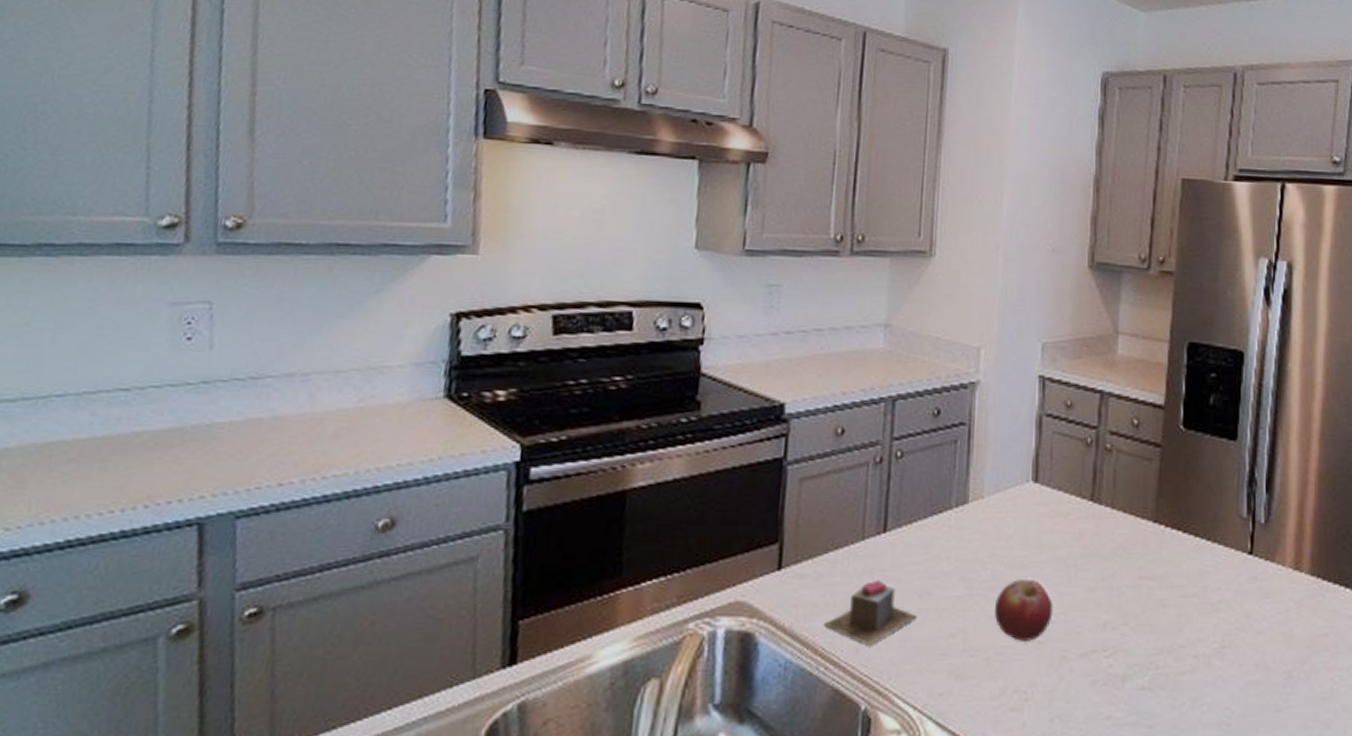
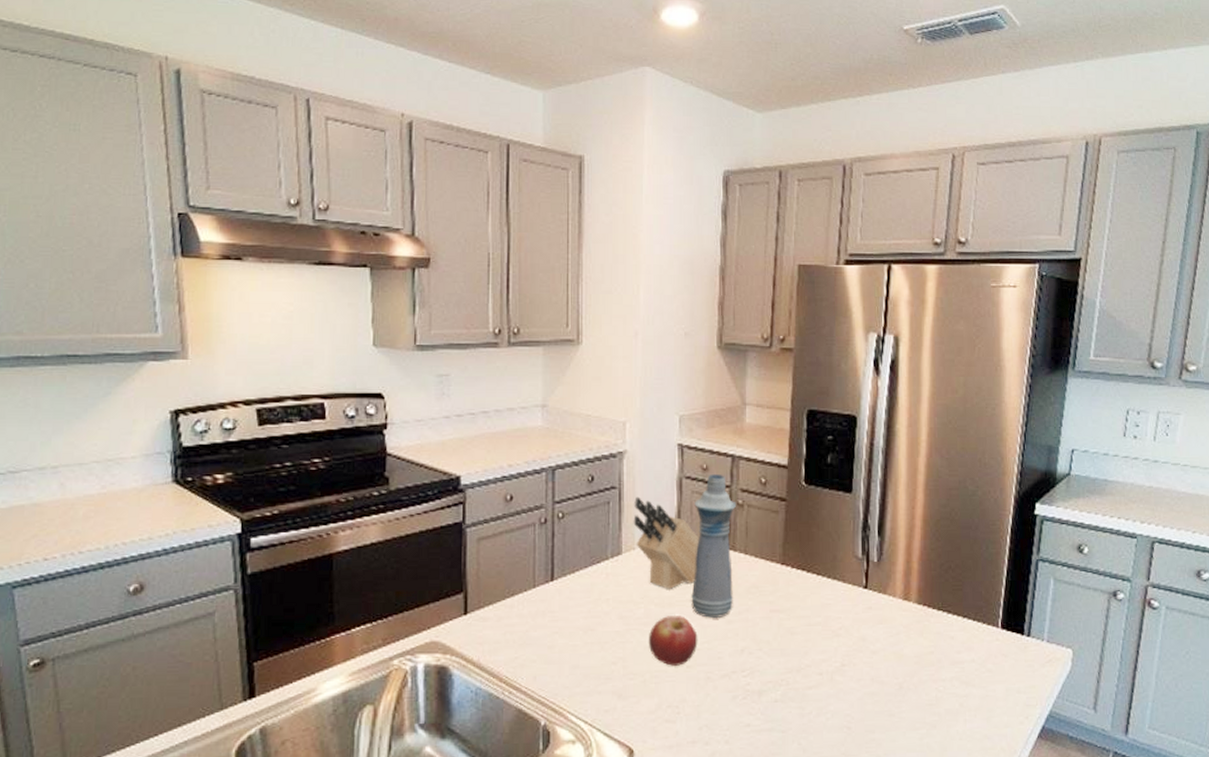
sponge: present [825,579,917,645] -> none [507,620,584,673]
knife block: none [983,435,1060,547] -> present [633,496,700,589]
bottle: none [1047,412,1103,584] -> present [691,473,736,618]

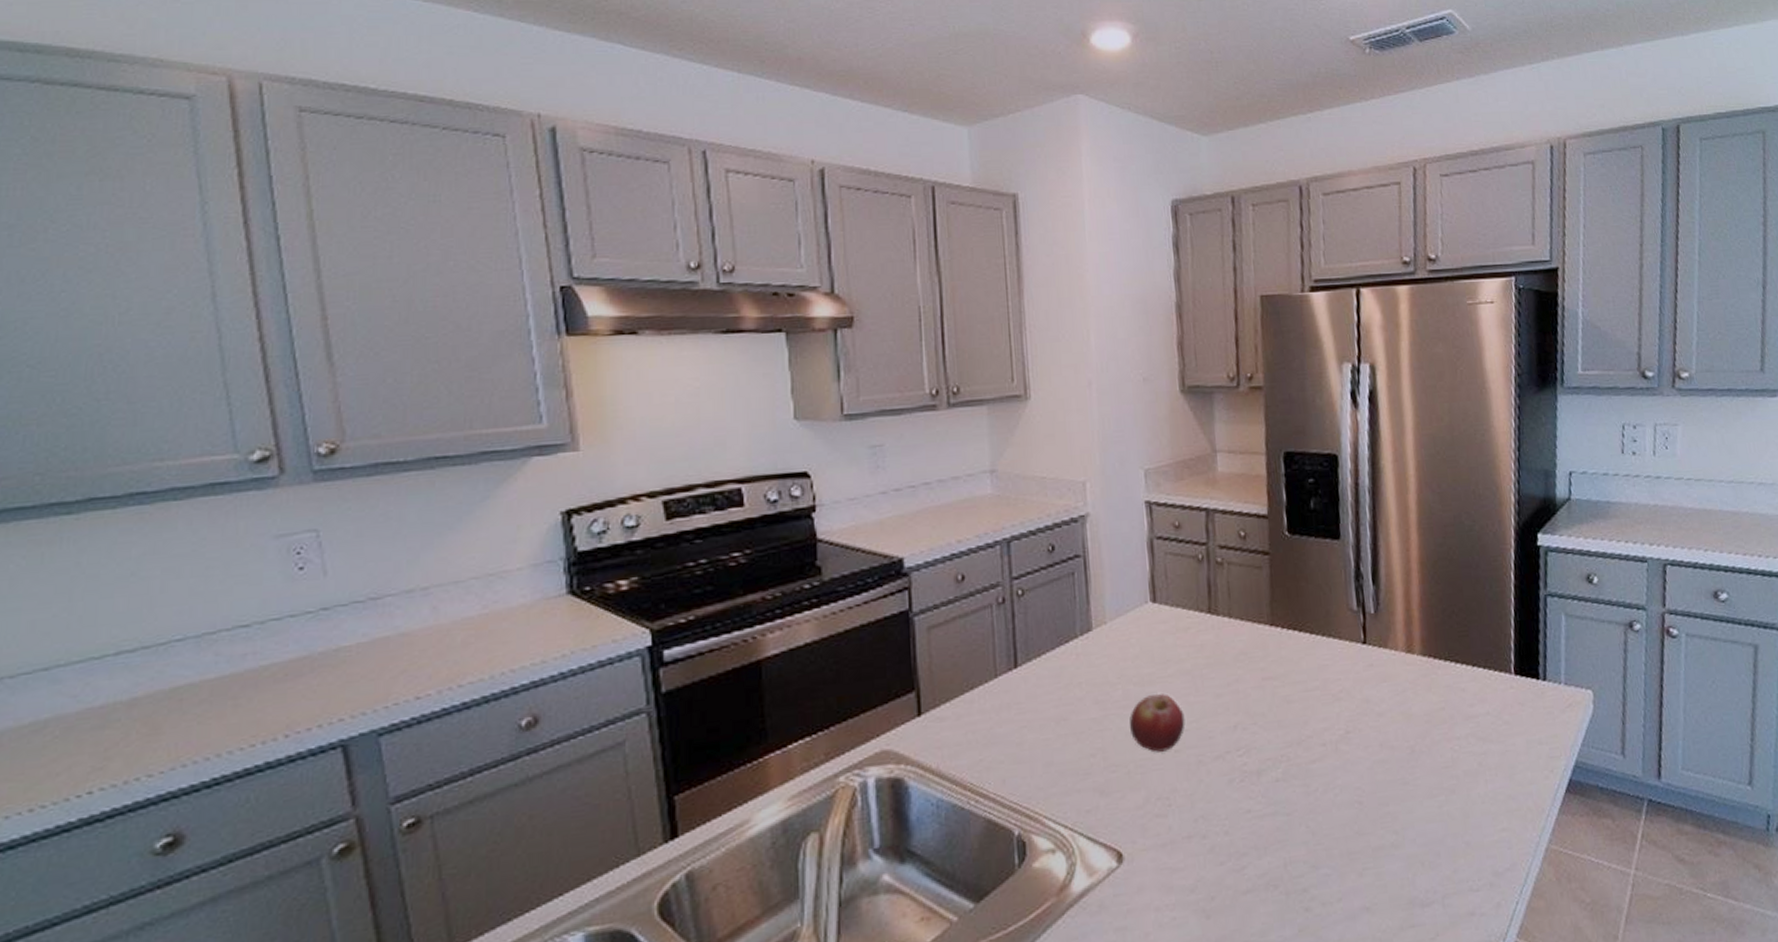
knife block: present [633,496,700,589] -> none [1102,563,1178,665]
bottle: present [691,473,736,618] -> none [1168,530,1221,693]

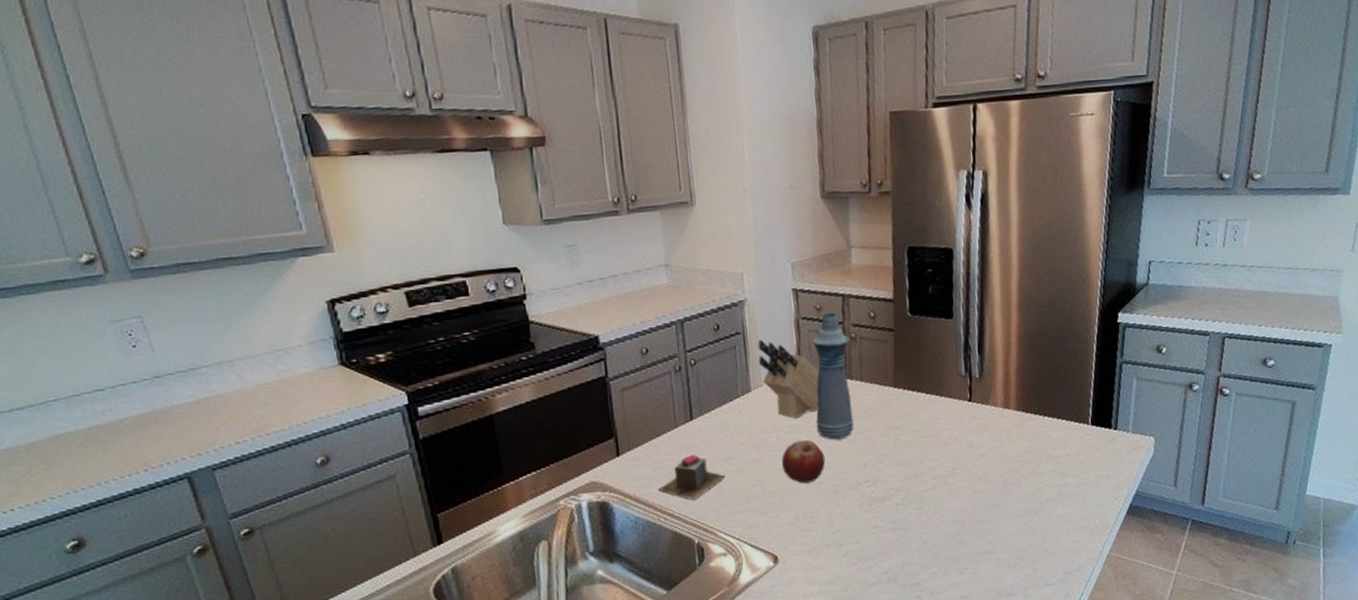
sponge: none [970,712,1057,775] -> present [659,454,726,500]
knife block: none [1102,563,1178,665] -> present [758,339,820,418]
bottle: none [1168,530,1221,693] -> present [812,312,854,440]

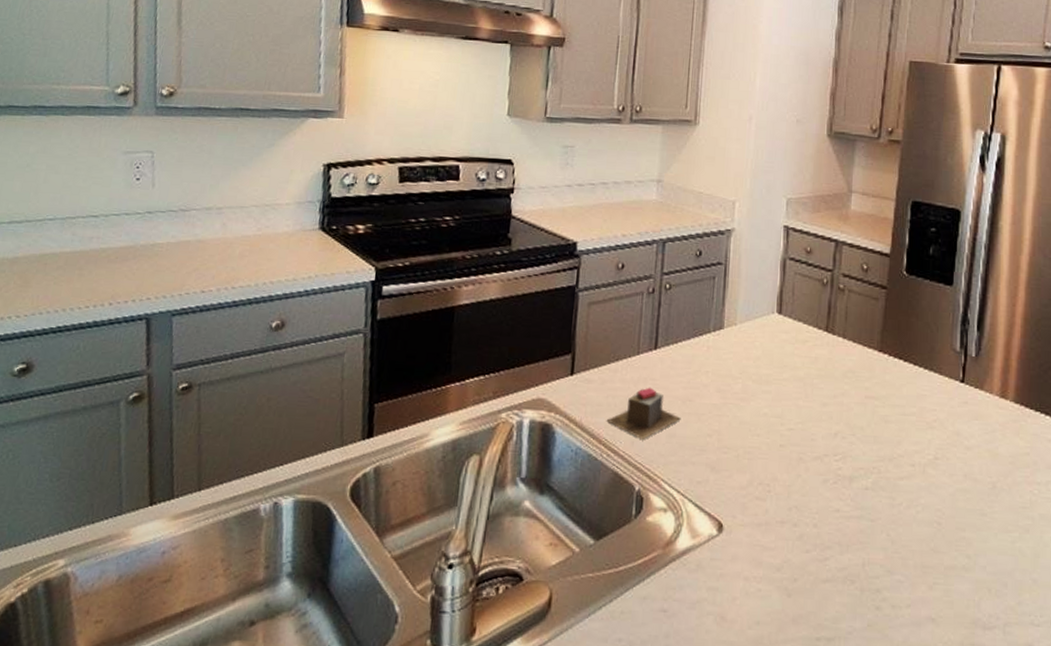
knife block: present [758,339,820,418] -> none [736,274,800,367]
fruit: present [781,440,826,484] -> none [743,393,793,444]
bottle: present [812,312,854,440] -> none [788,257,837,399]

